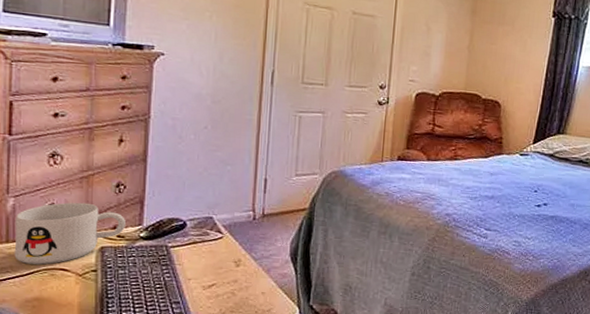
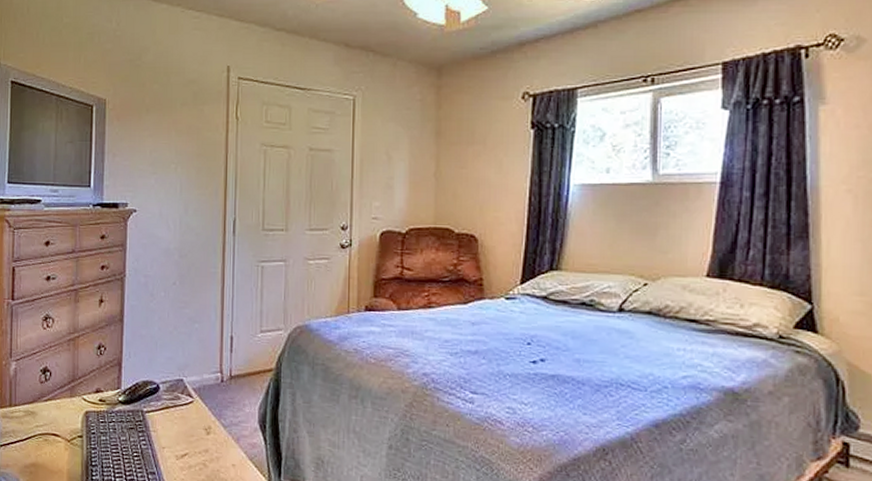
mug: present [14,202,125,265] -> none [16,365,106,430]

